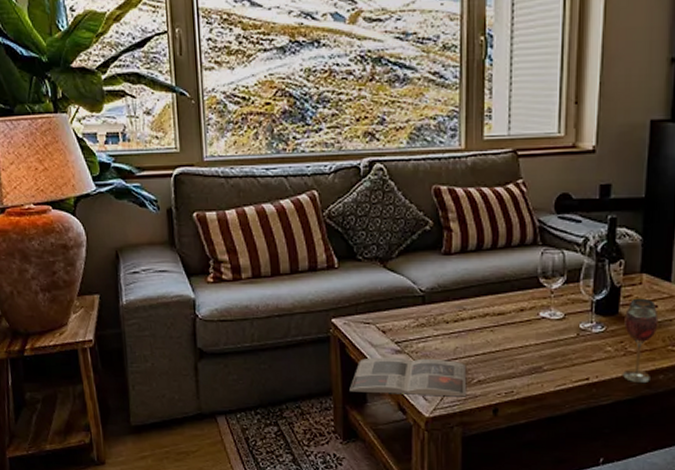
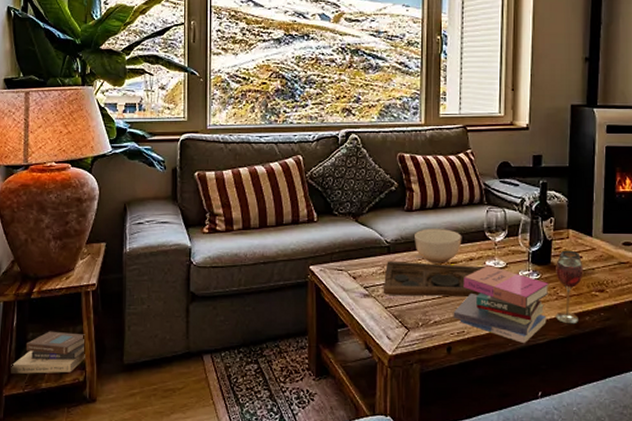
books: none [11,390,89,436] -> present [11,331,85,375]
magazine: present [350,357,467,397] -> none [323,300,425,337]
decorative tray: none [417,312,559,354] -> present [383,260,502,298]
bowl: none [454,275,511,315] -> present [415,229,462,264]
books: none [500,317,616,406] -> present [453,266,549,344]

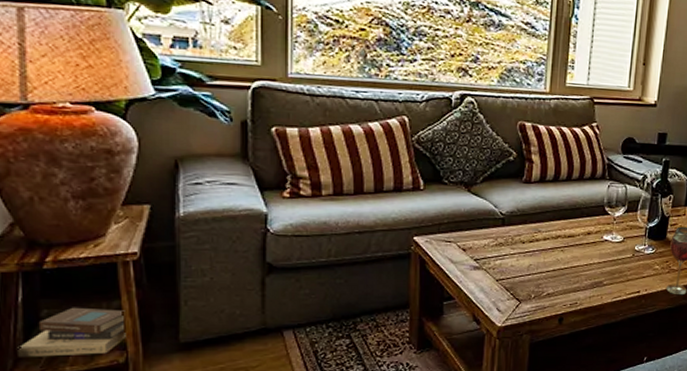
decorative tray: present [383,260,502,298] -> none [495,232,619,270]
bowl: present [415,229,462,264] -> none [531,201,581,237]
books: present [453,266,549,344] -> none [567,240,663,314]

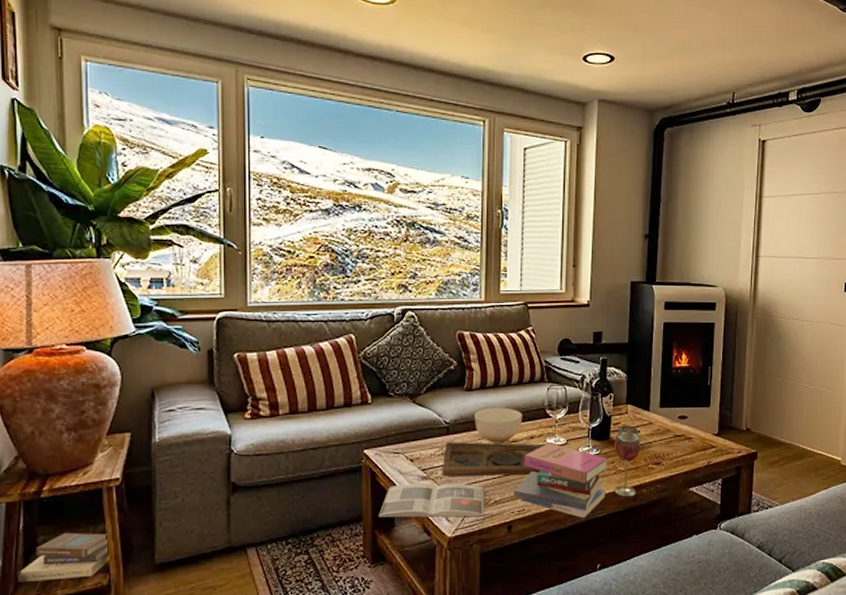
magazine: none [427,273,537,308] -> present [379,483,485,518]
decorative tray: none [495,232,619,270] -> present [442,441,563,476]
bowl: none [531,201,581,237] -> present [475,408,523,443]
books: none [567,240,663,314] -> present [514,443,608,519]

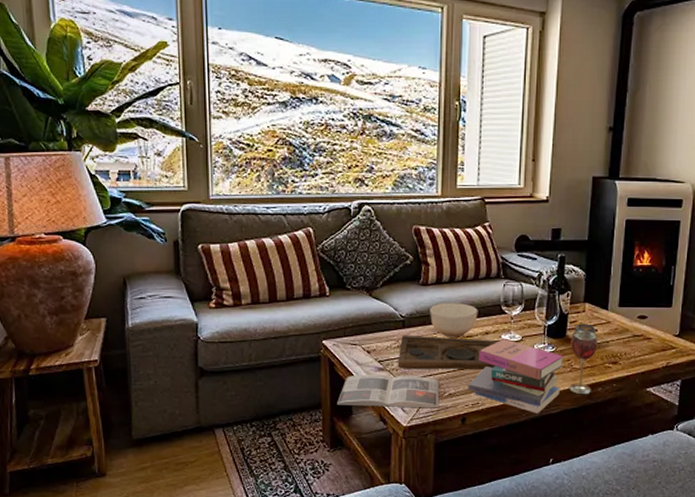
books: present [18,532,109,583] -> none [13,407,92,451]

